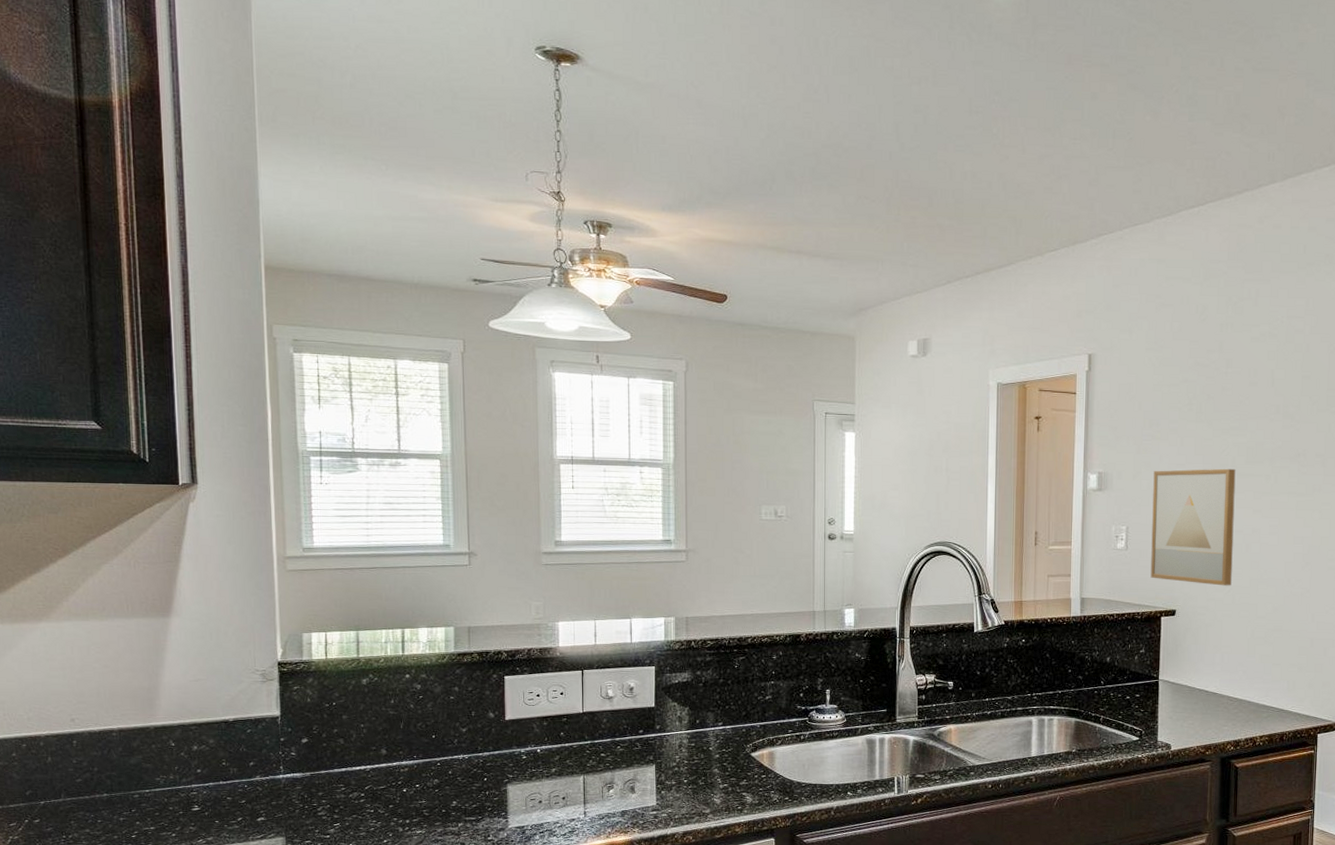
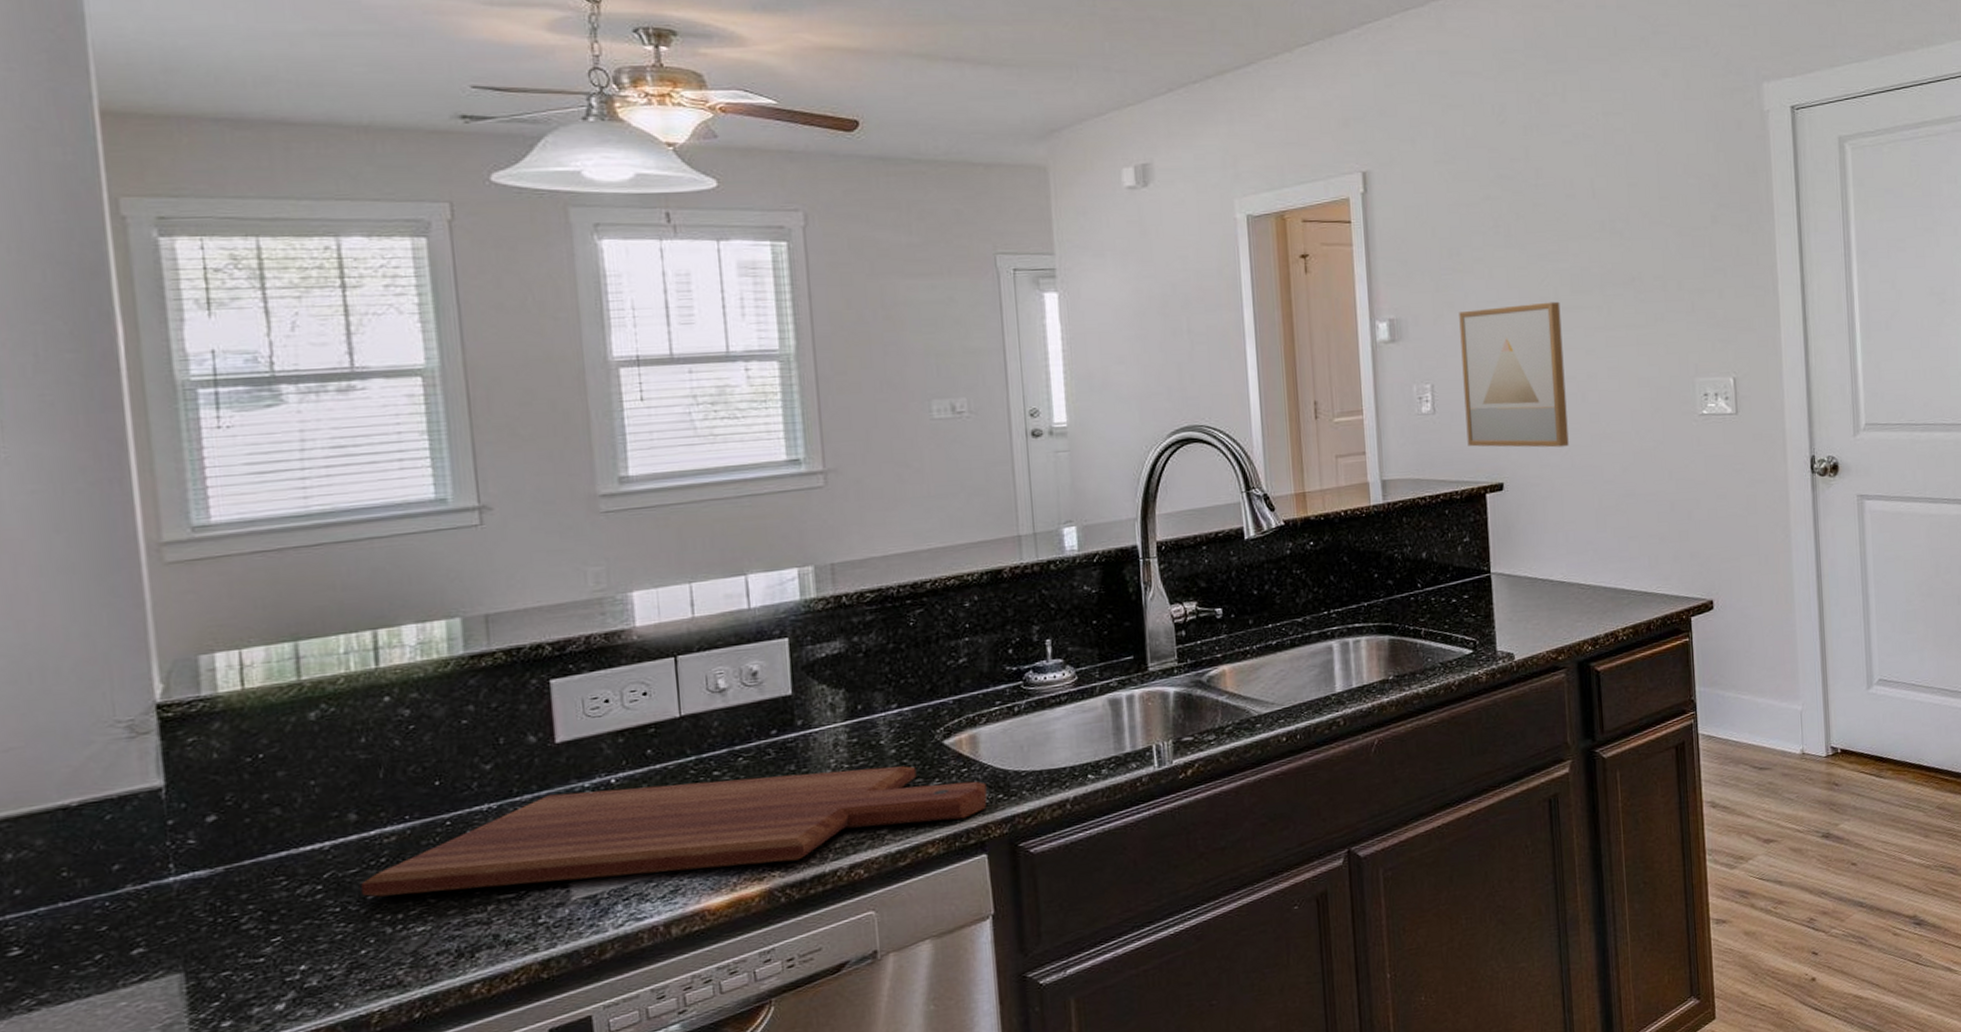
cutting board: none [386,755,778,823] -> present [361,766,987,897]

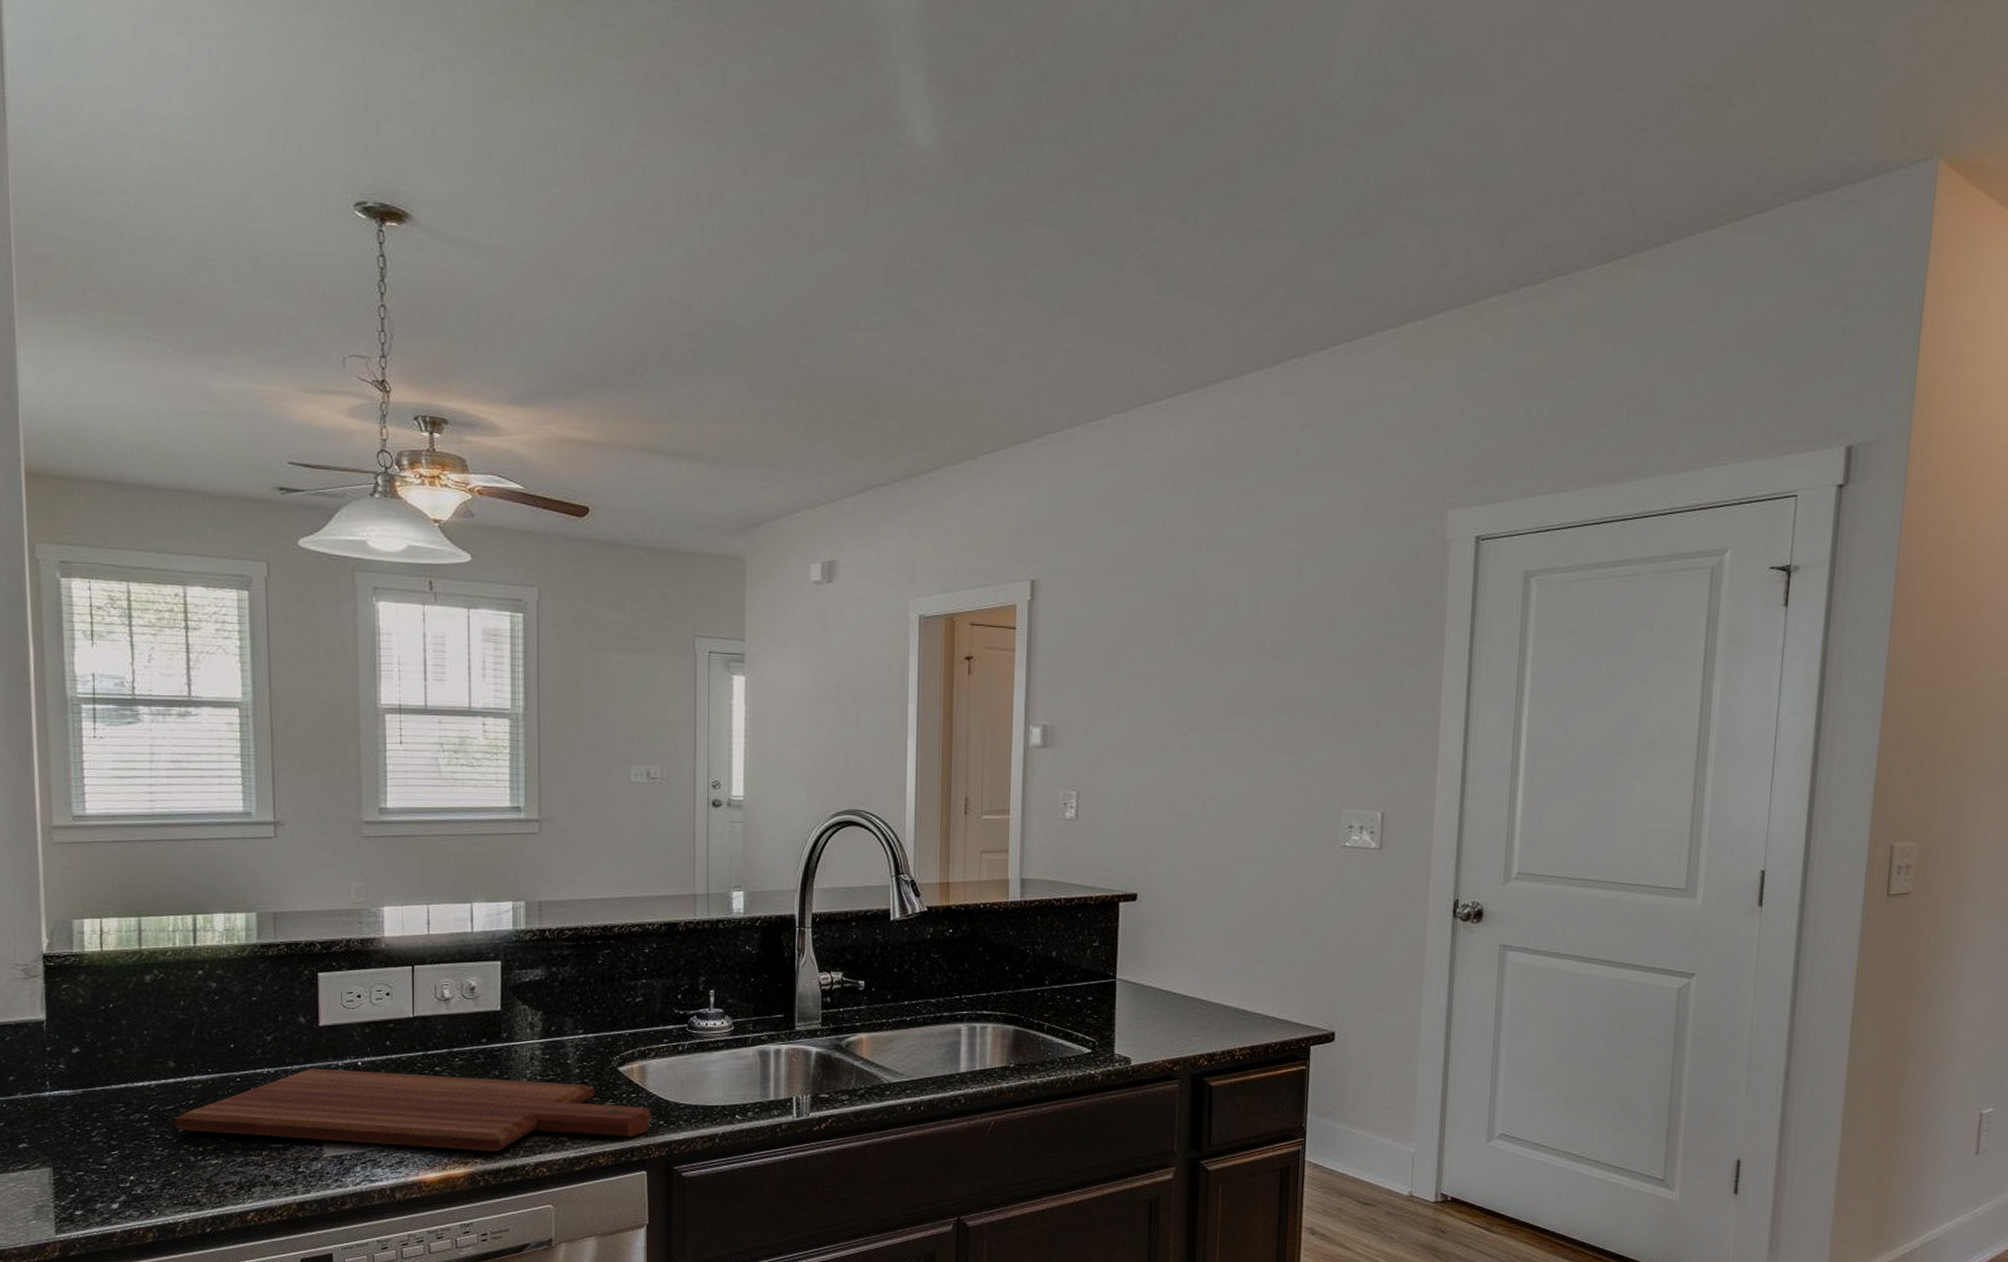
wall art: present [1459,301,1569,448] -> none [1106,720,1211,865]

